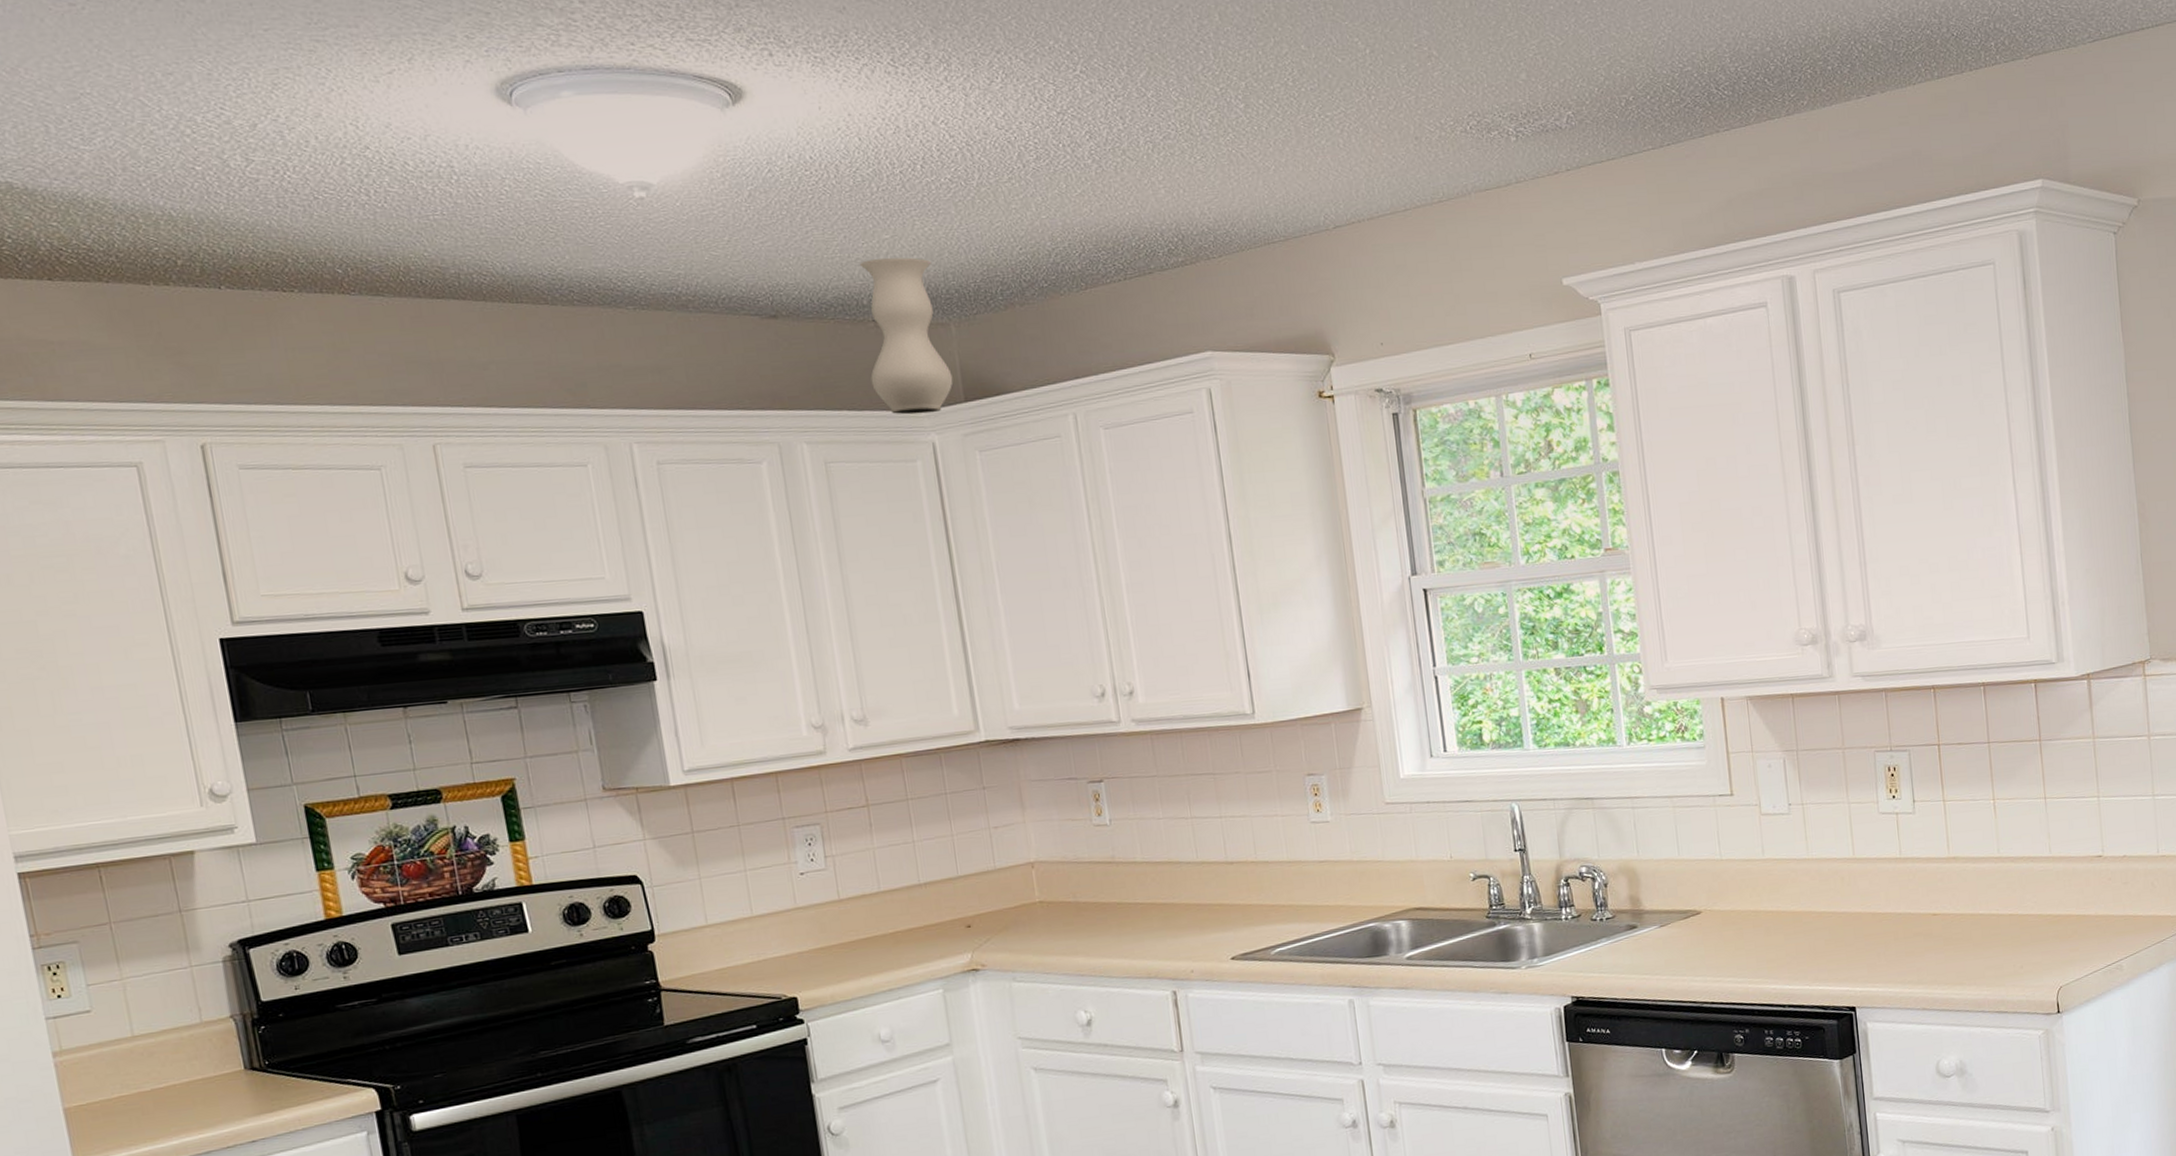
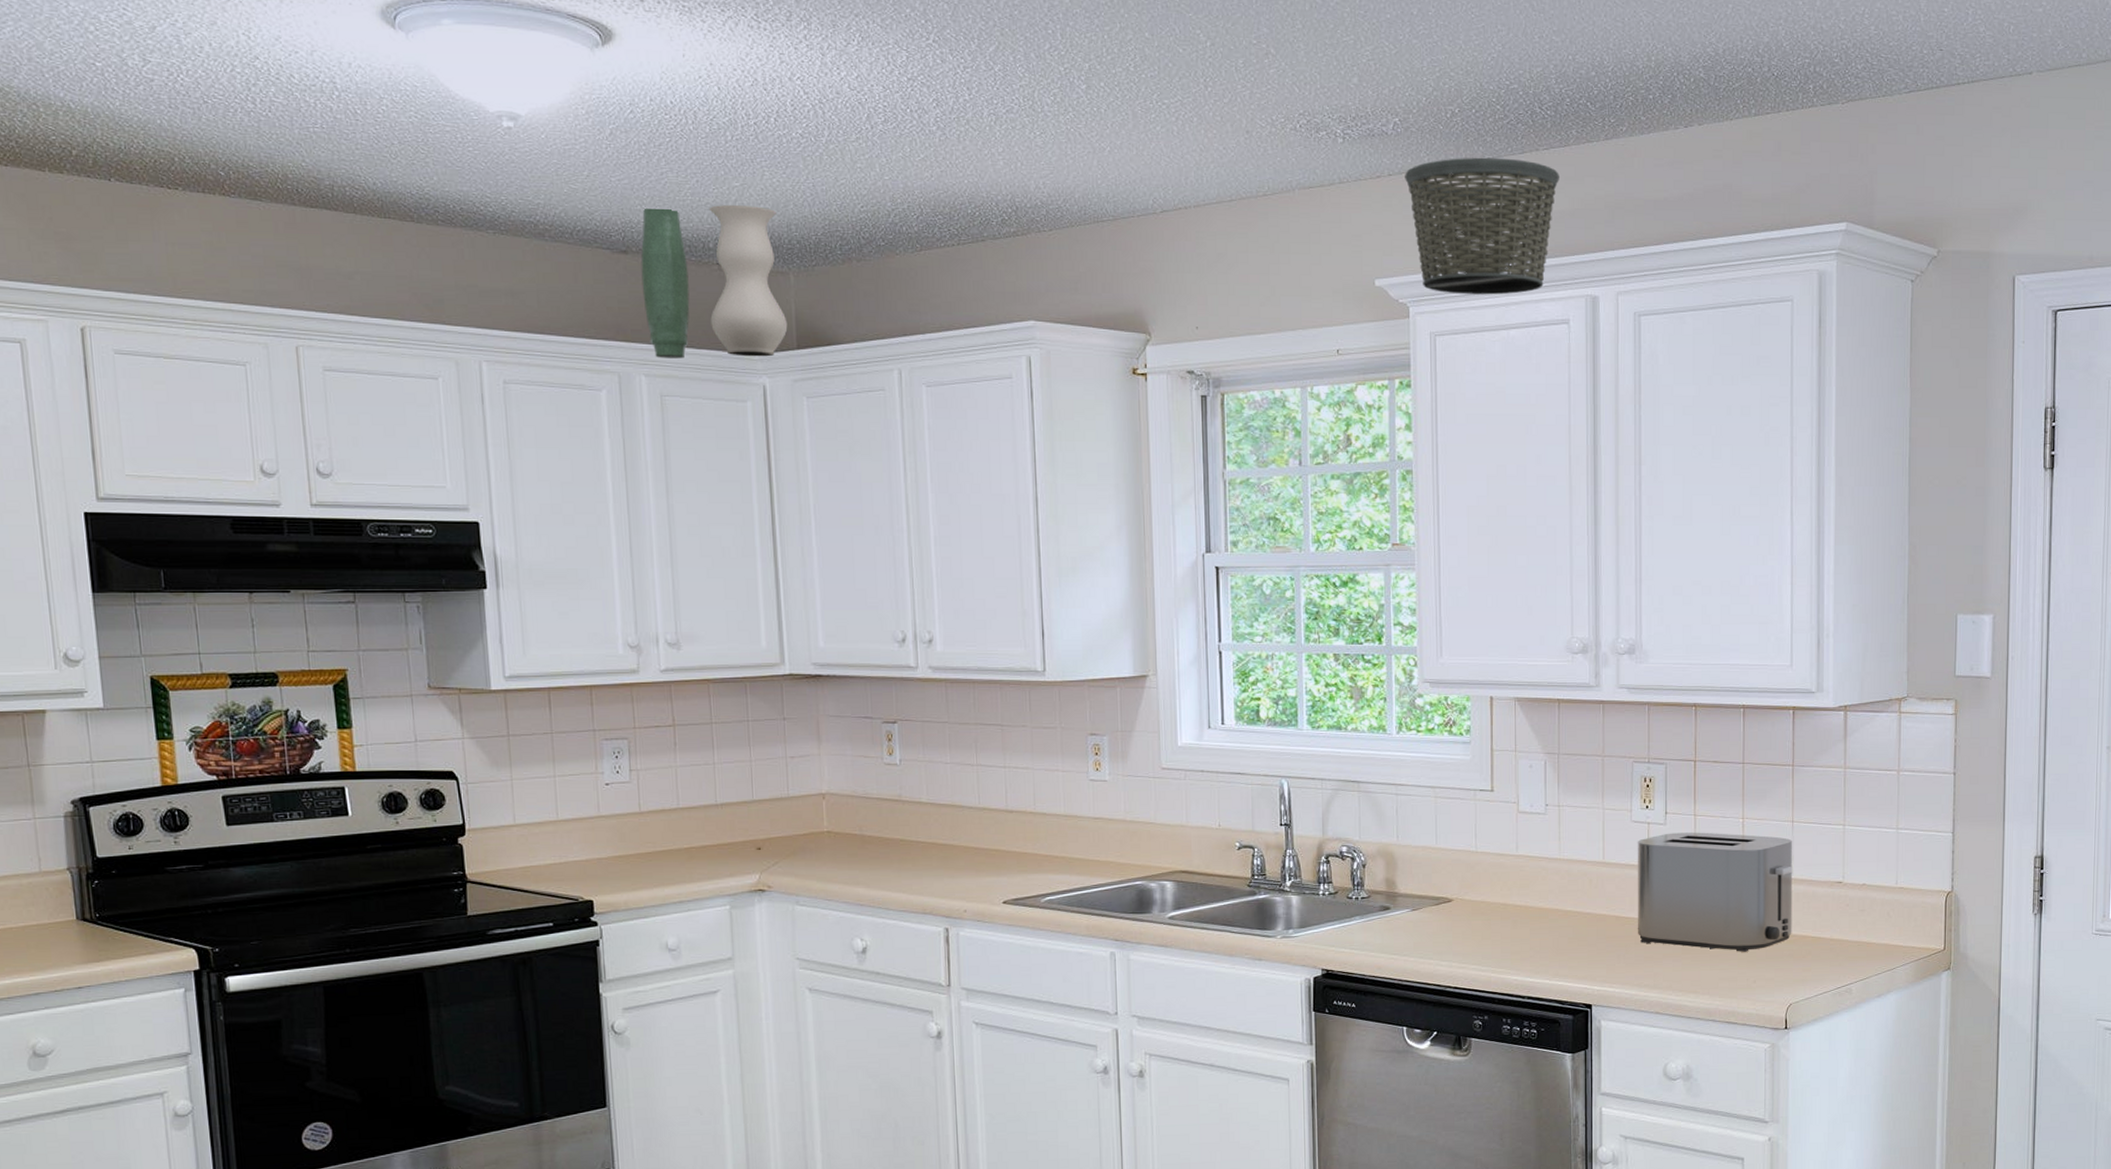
vase: none [790,268,850,424] -> present [640,209,690,359]
basket: none [1583,142,1743,287] -> present [1405,157,1559,295]
toaster: none [1886,815,2056,938] -> present [1637,832,1793,953]

